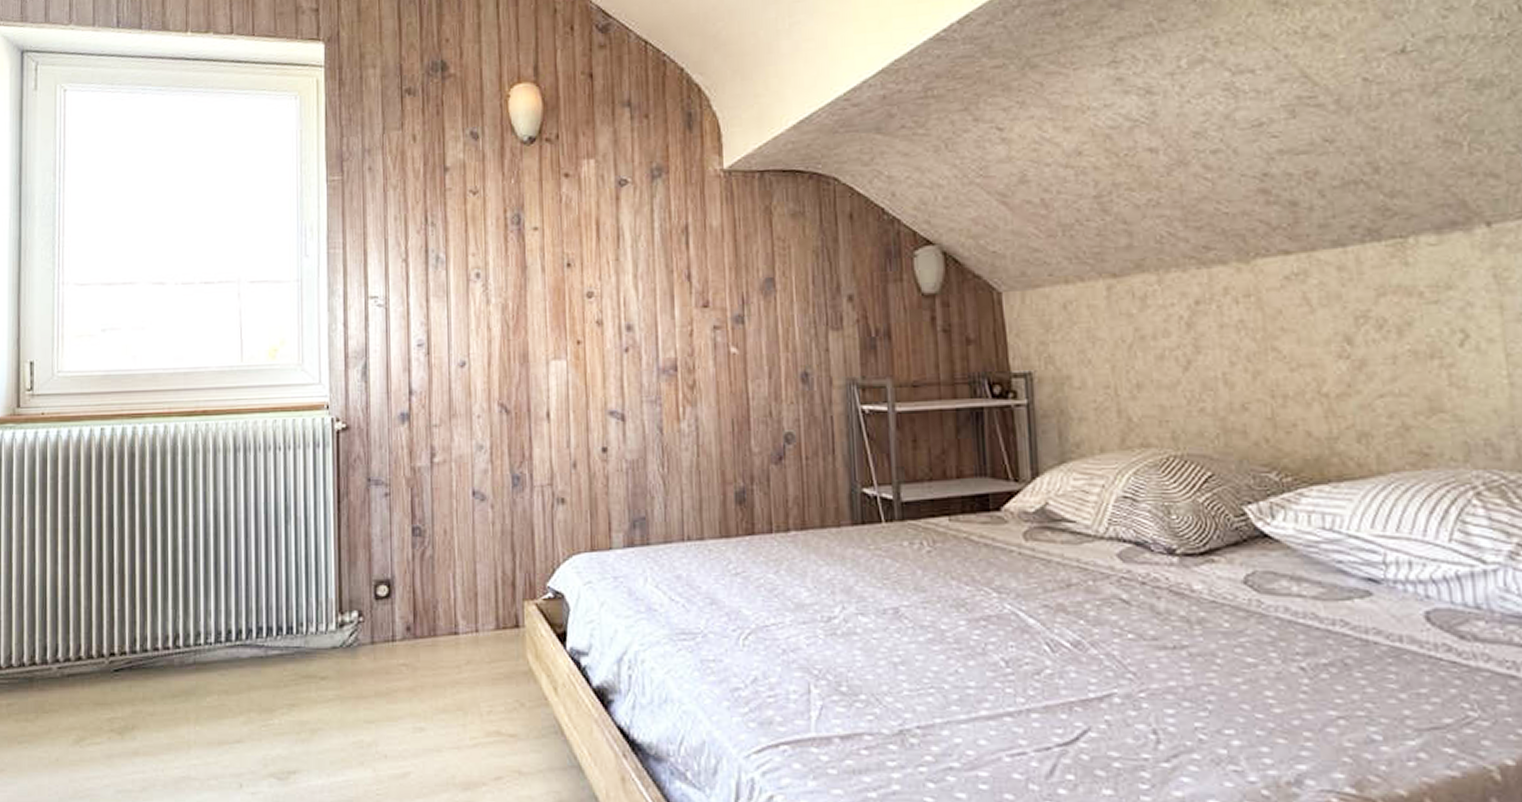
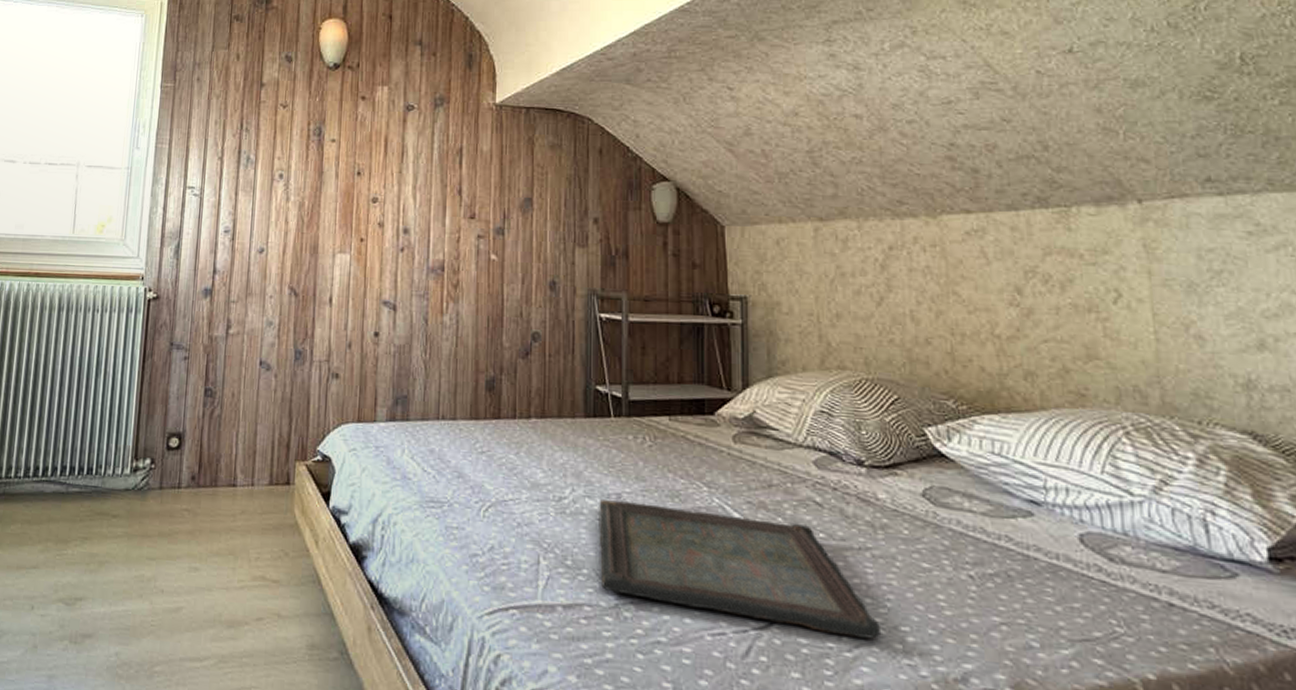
serving tray: none [874,616,1203,746] -> present [599,500,882,639]

